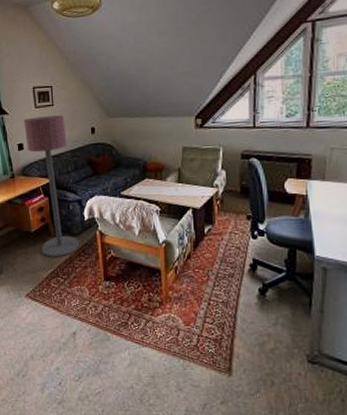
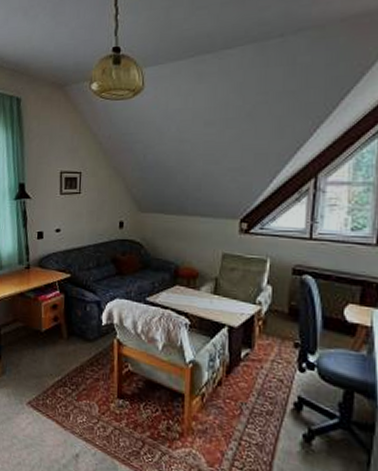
floor lamp: present [23,115,79,257] -> none [46,204,93,364]

